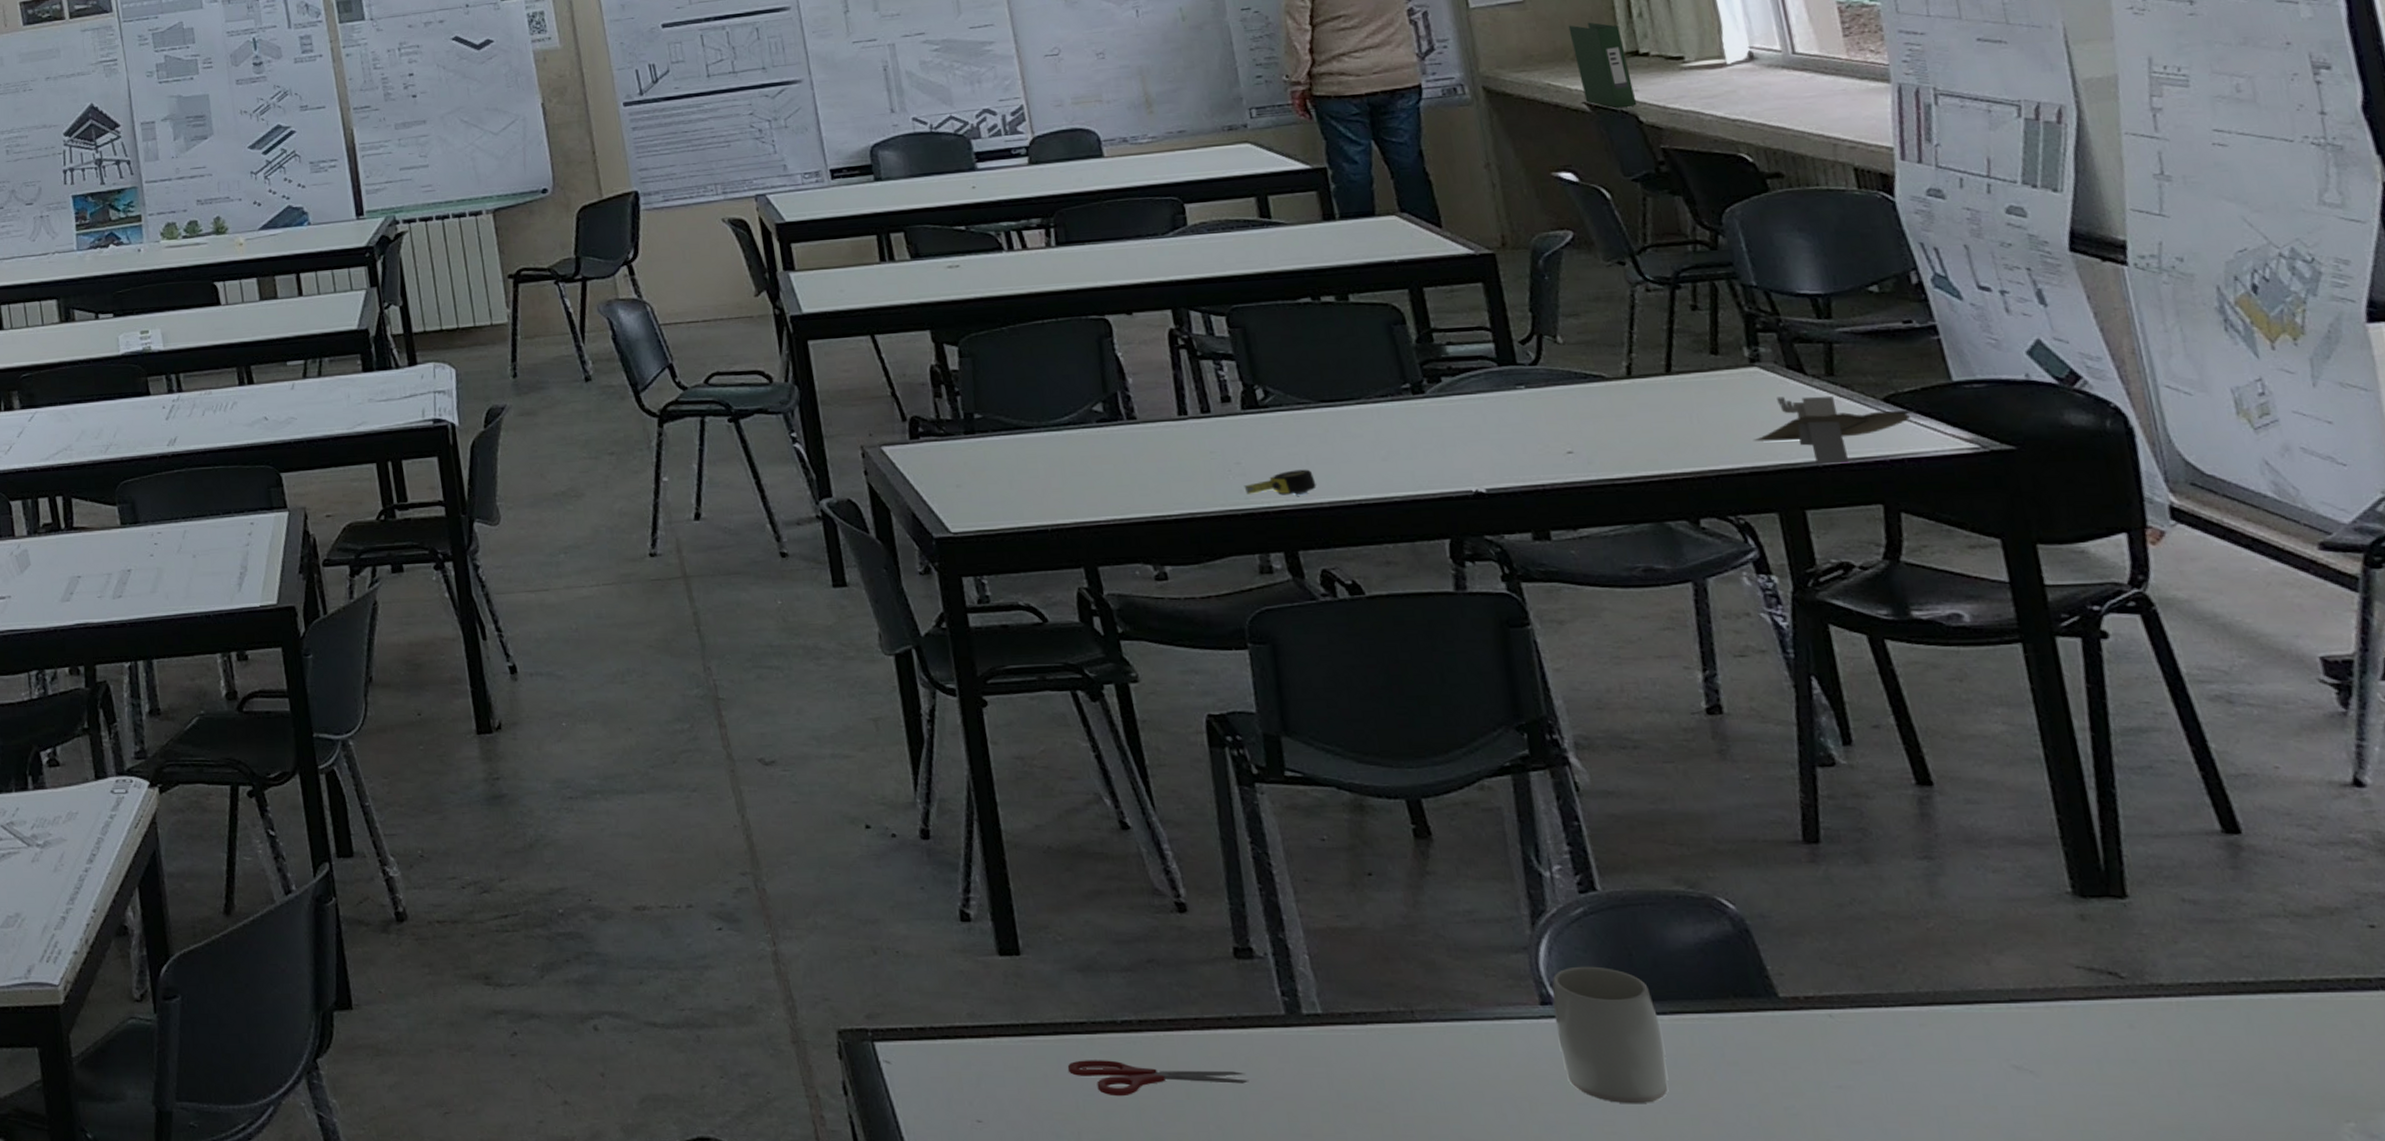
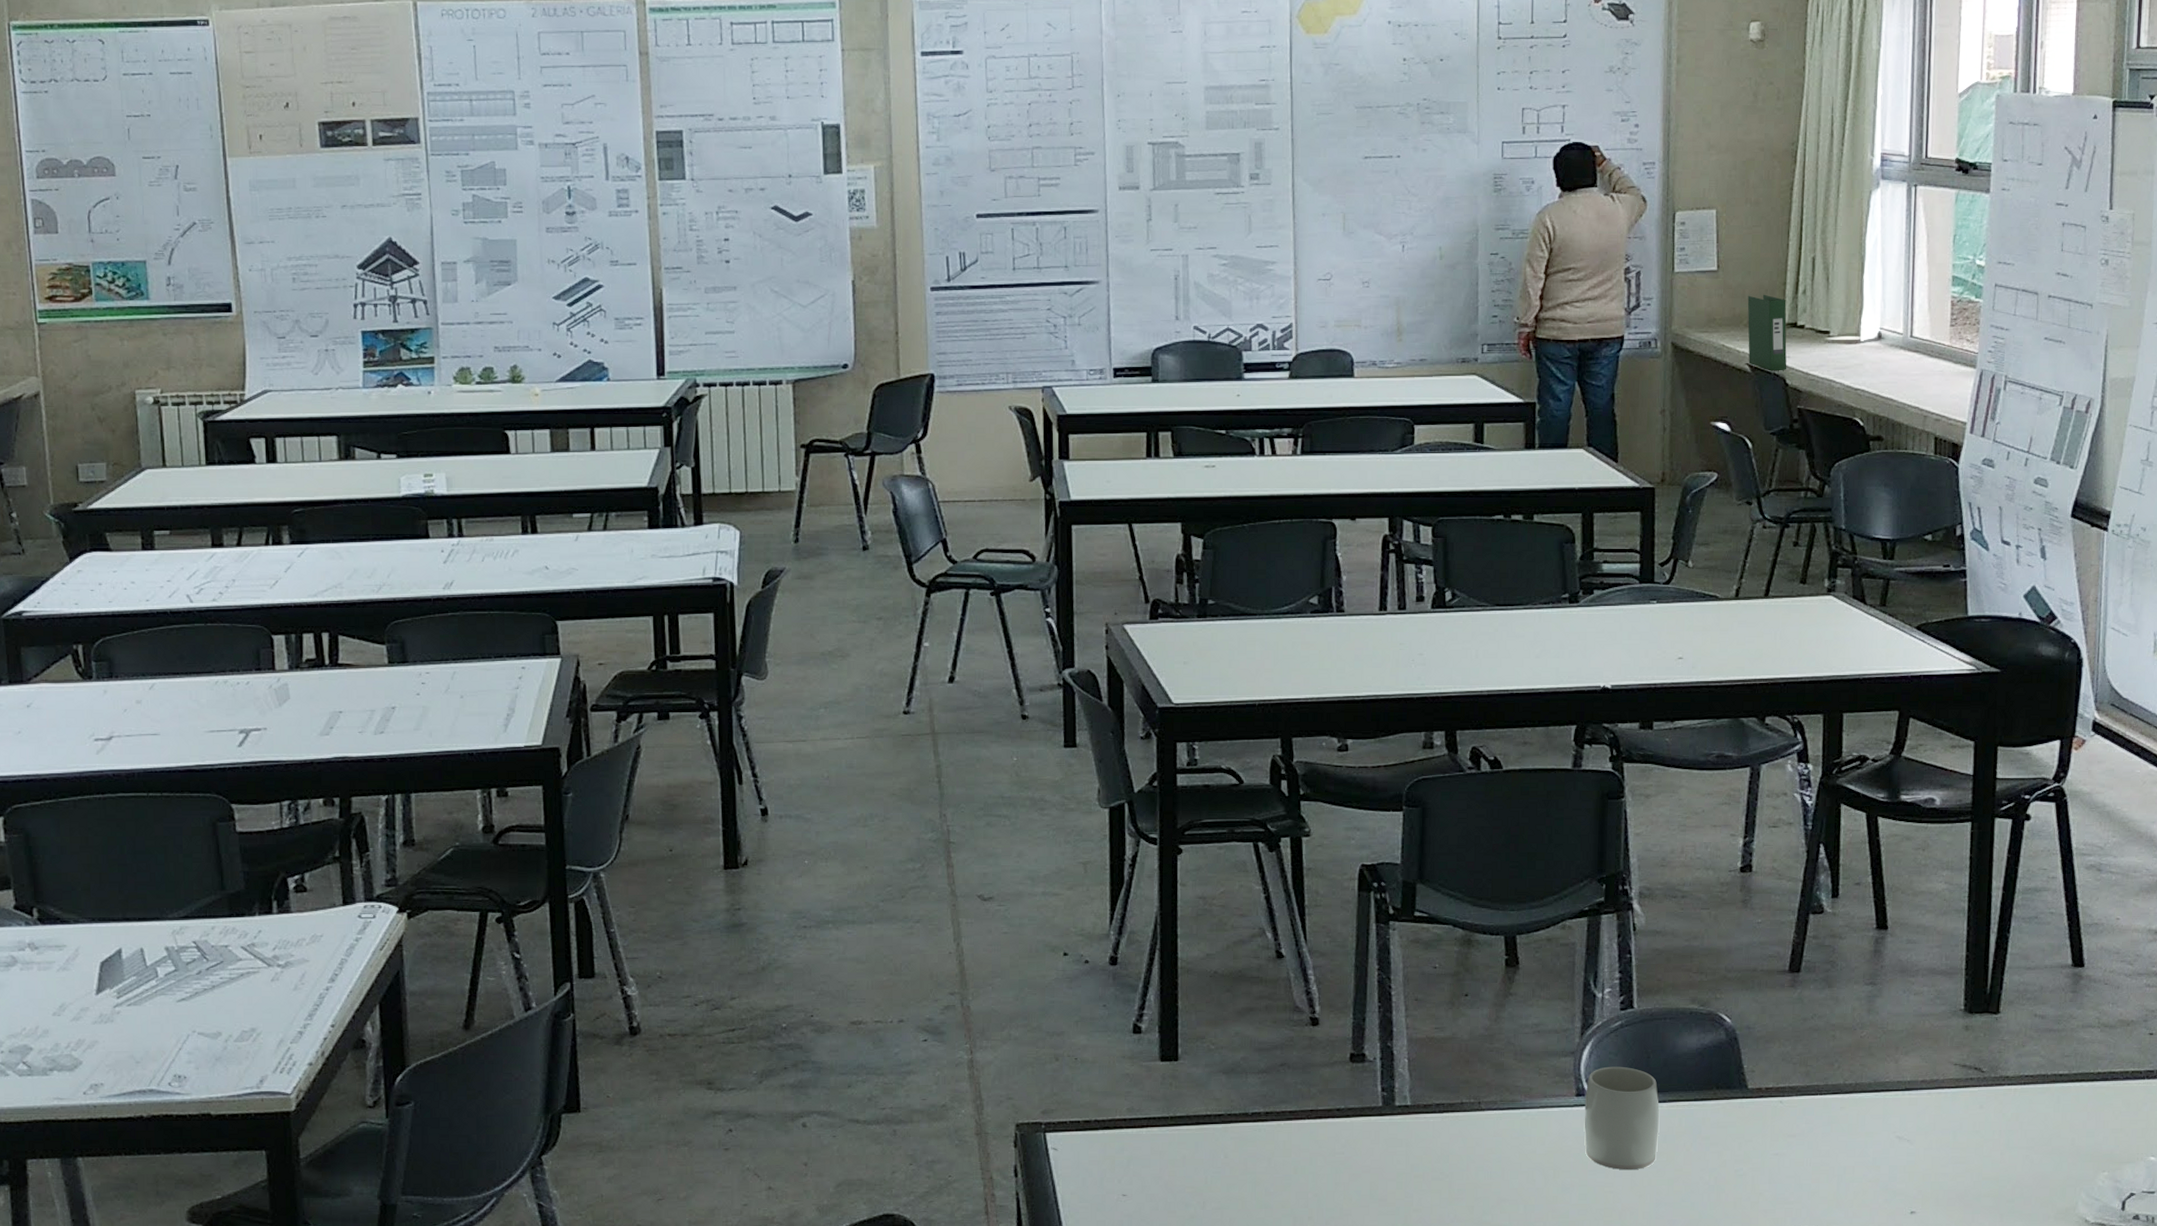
scissors: present [1067,1060,1249,1097] -> none [1202,1144,1345,1173]
tape measure: present [1244,469,1317,496] -> none [1422,662,1480,684]
papers: present [1754,396,1918,463] -> none [1818,621,1939,676]

